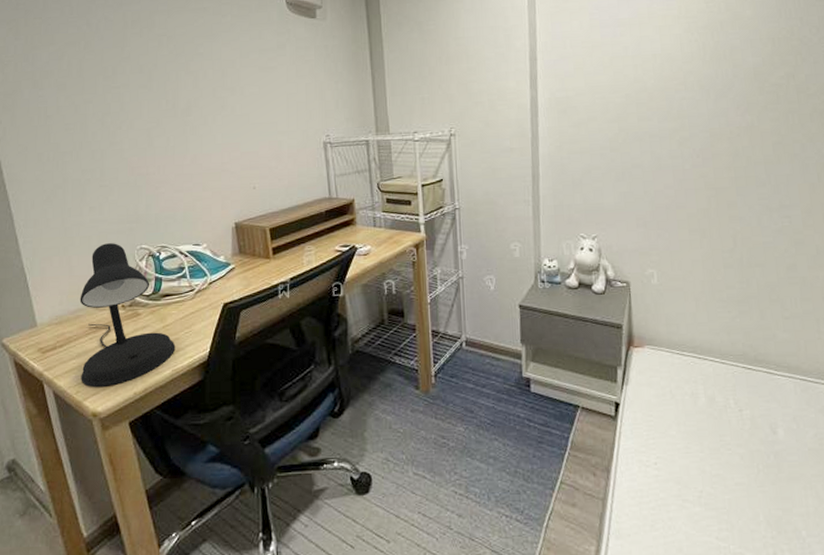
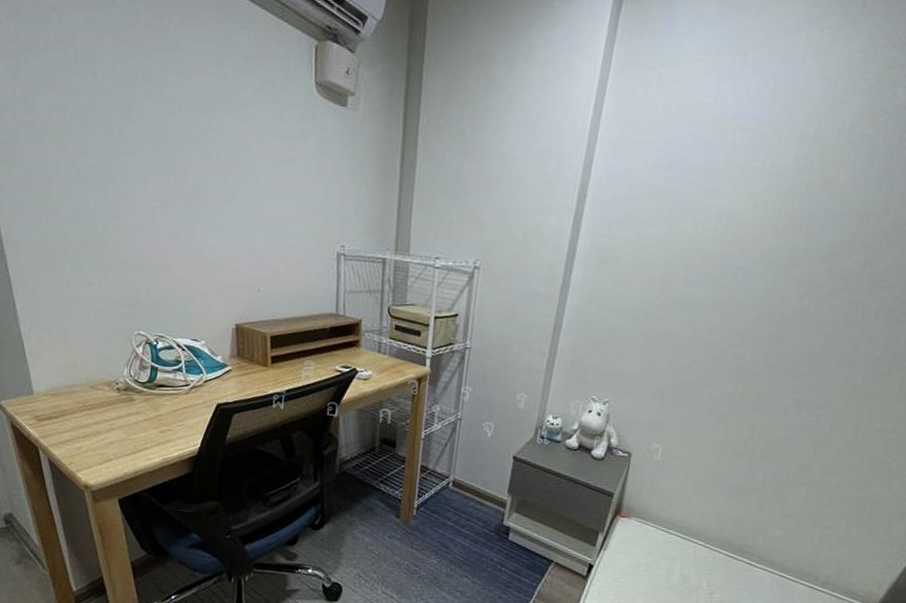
desk lamp: present [80,243,176,388] -> none [74,323,167,463]

